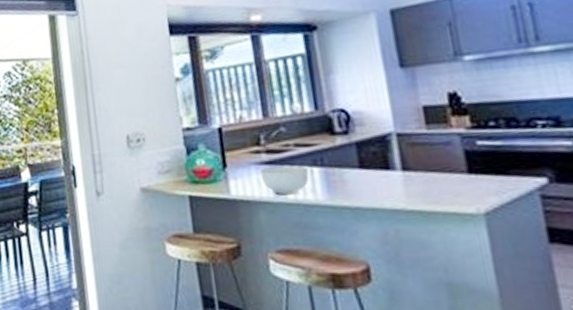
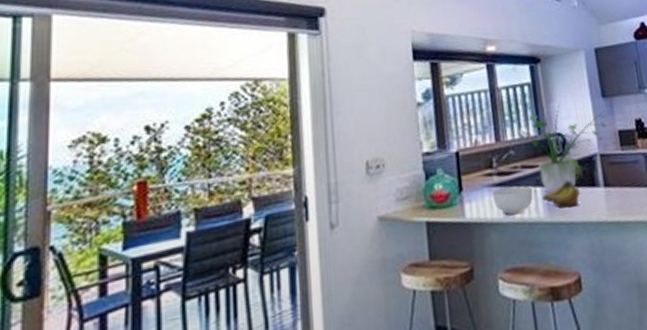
potted plant: none [297,73,409,174] -> present [524,100,609,193]
fruit: none [319,161,369,191] -> present [542,180,580,207]

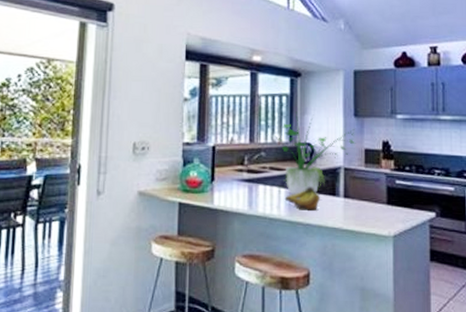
bowl: present [492,186,533,216] -> none [240,185,277,209]

